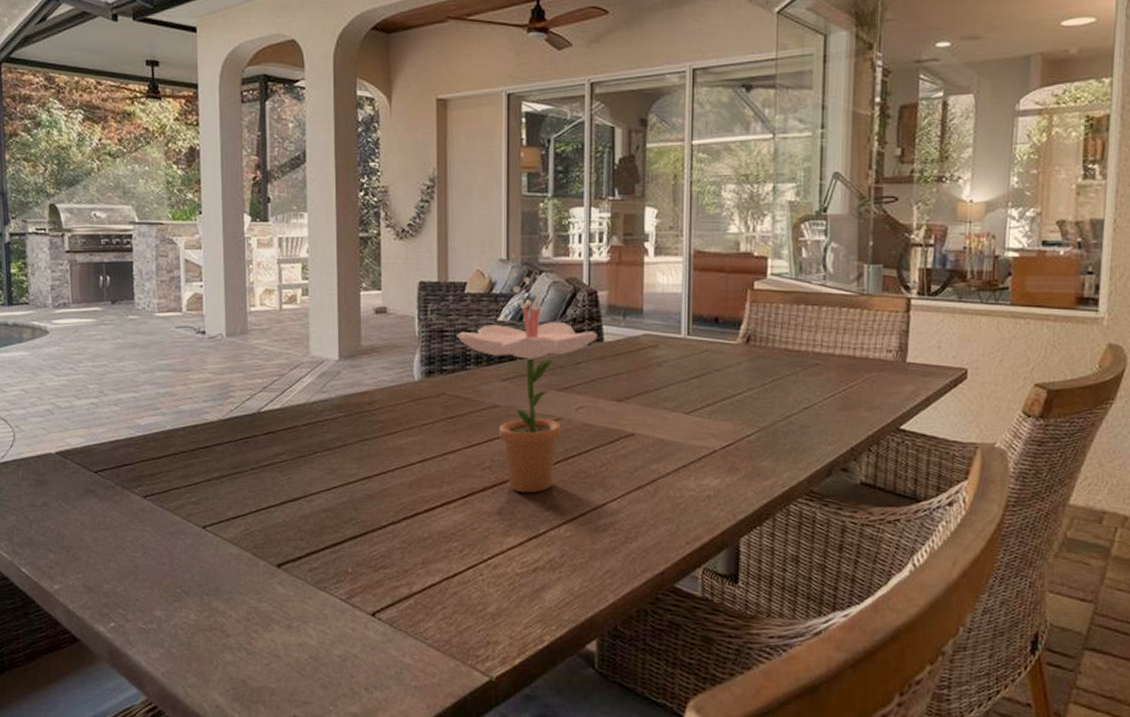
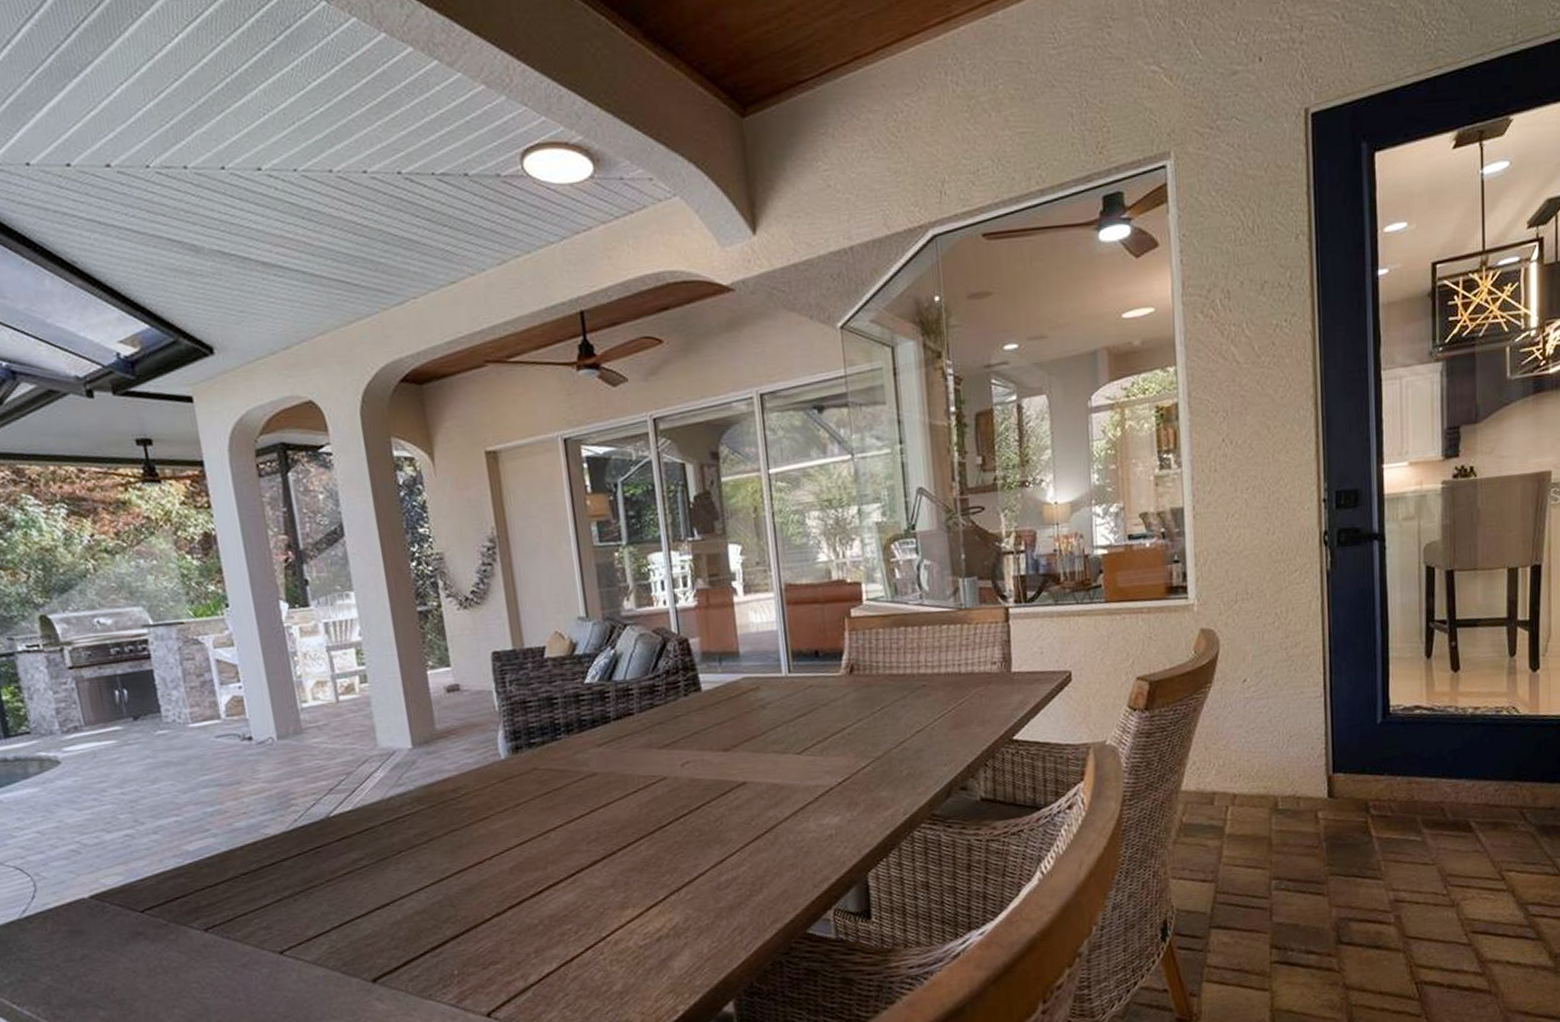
flower: present [456,252,598,493] -> none [540,608,695,861]

